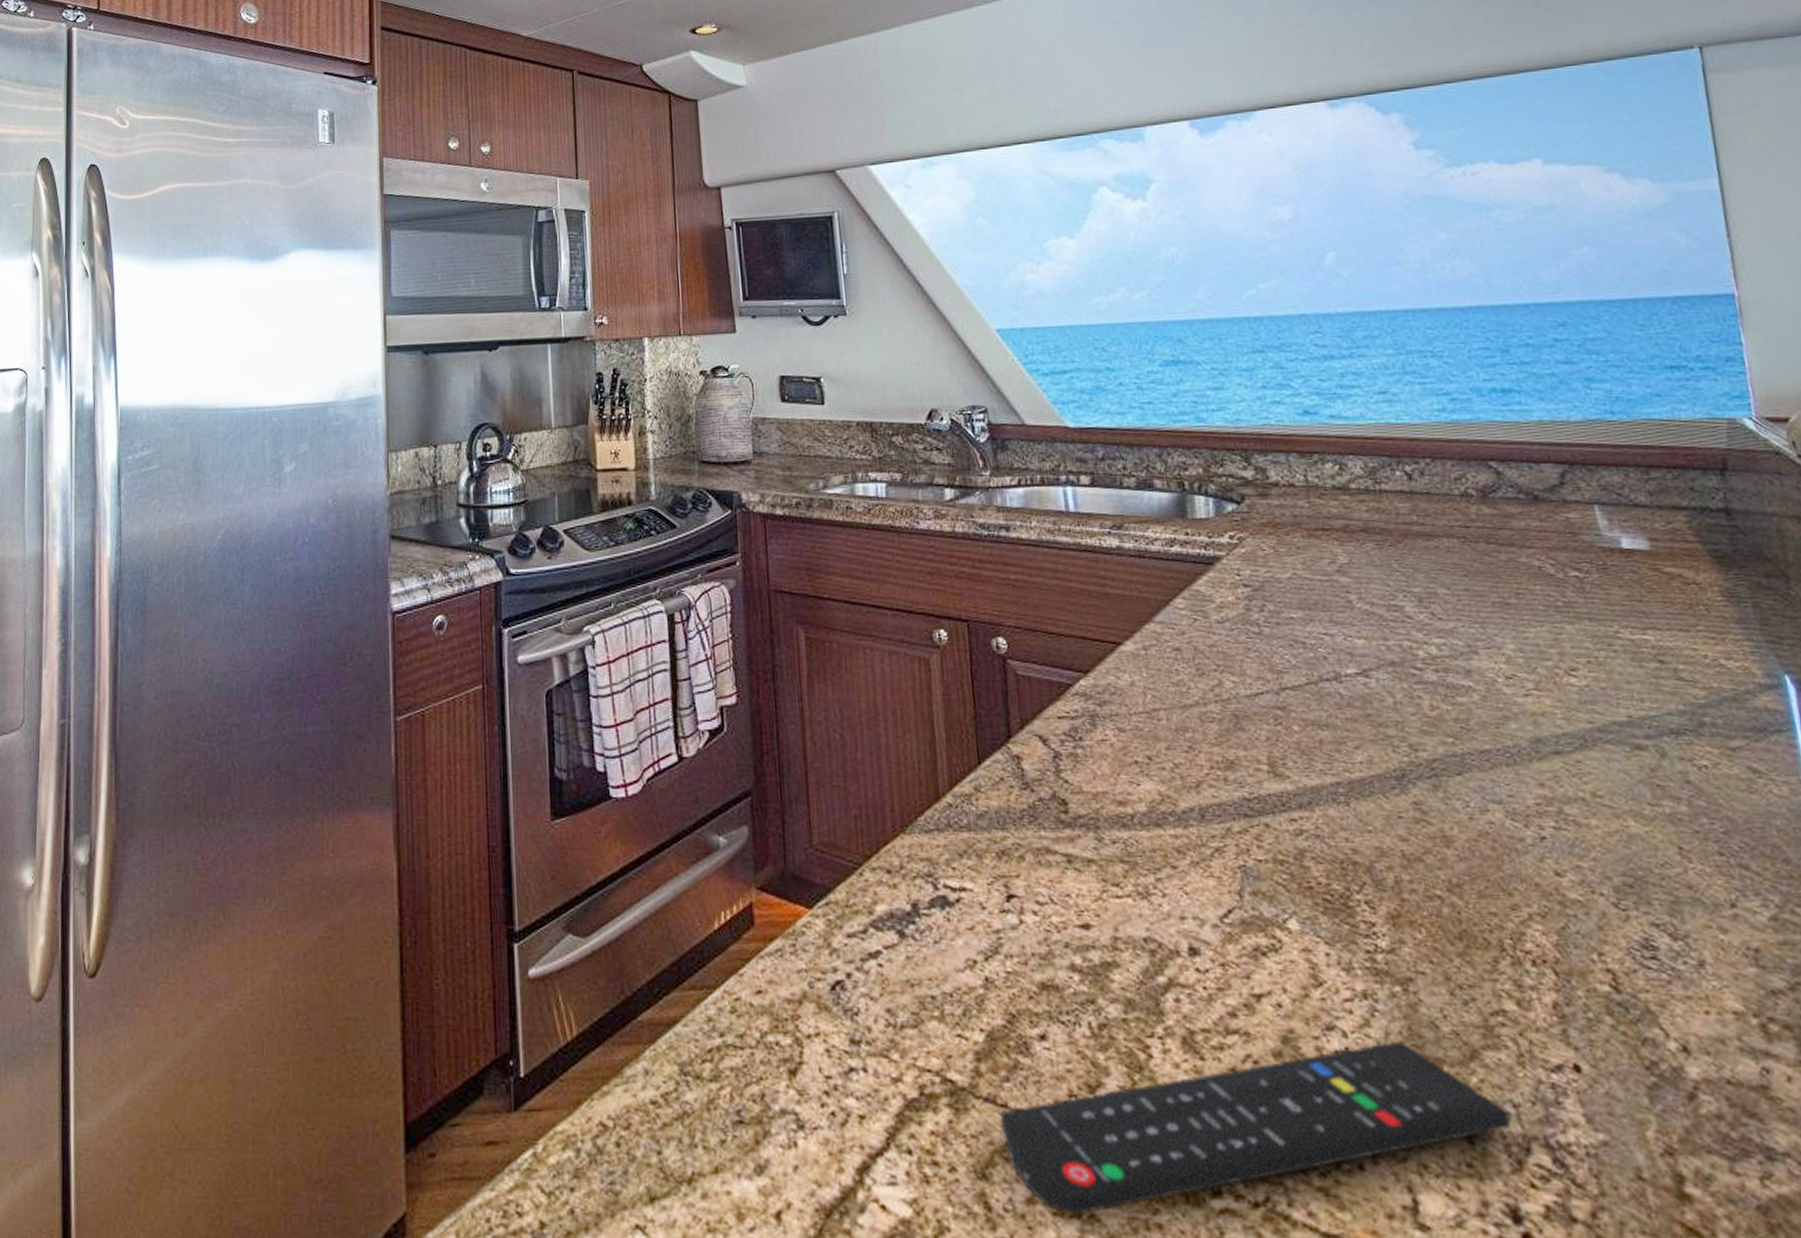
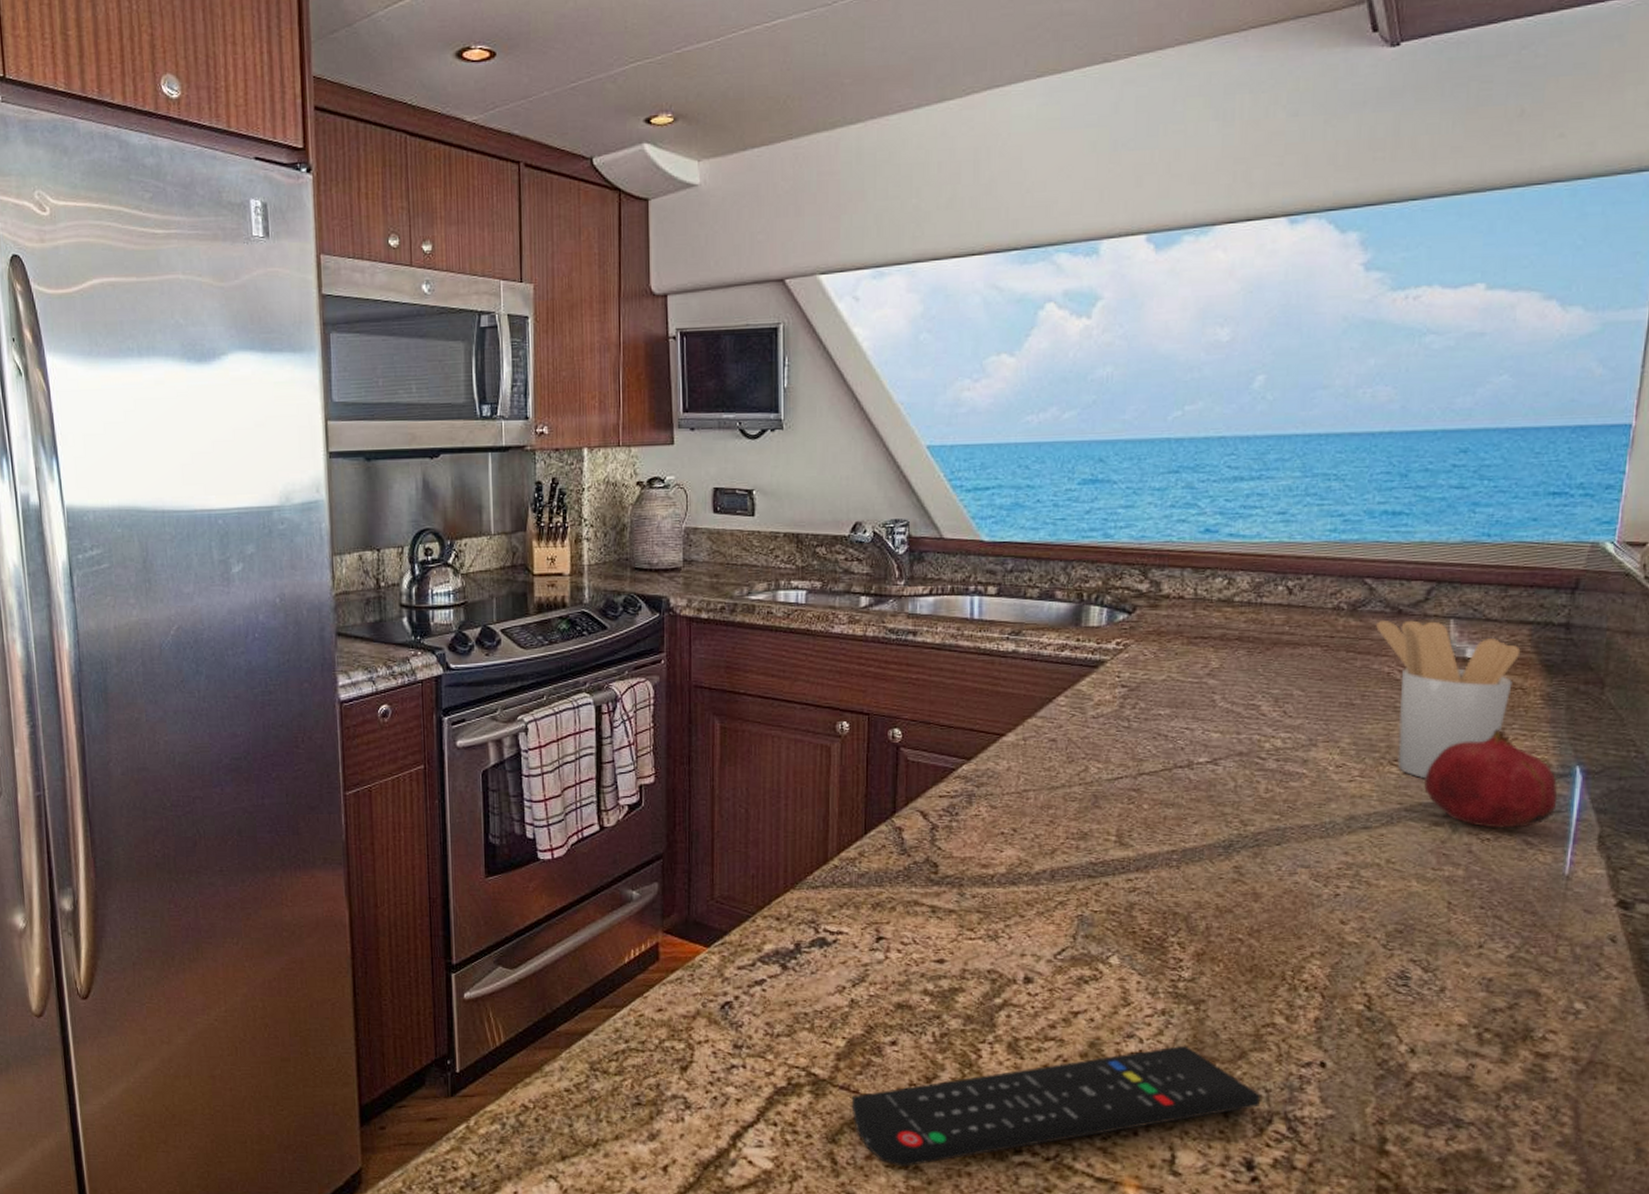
utensil holder: none [1513,507,1686,692] -> present [1376,620,1521,779]
fruit: none [1611,631,1775,753] -> present [1424,729,1557,828]

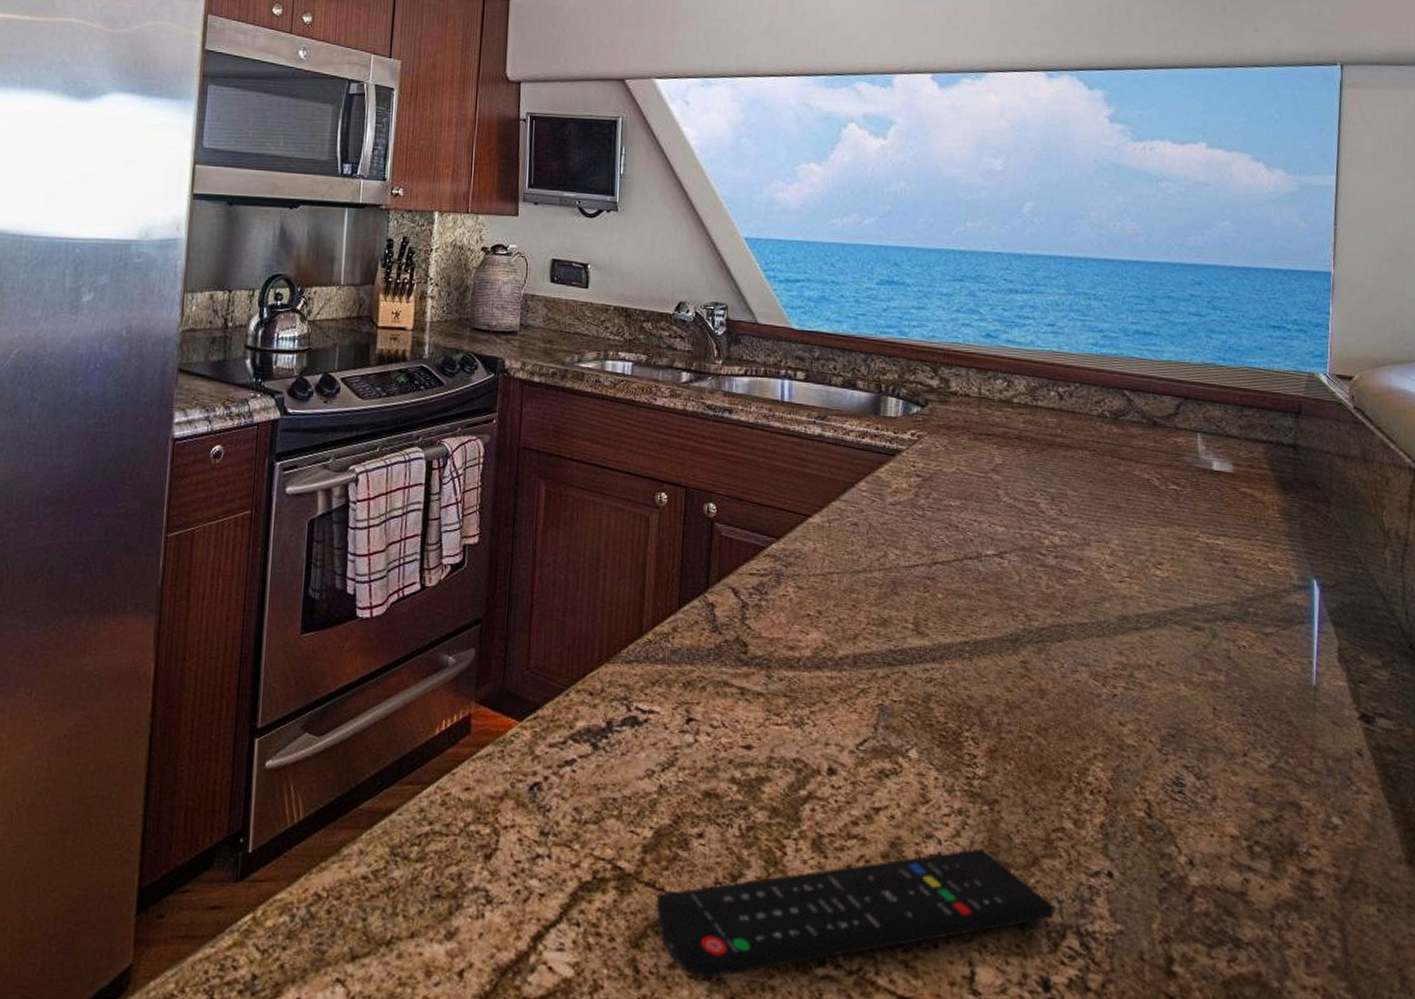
utensil holder: present [1376,620,1521,779] -> none [1136,430,1258,584]
fruit: present [1424,729,1557,828] -> none [1185,539,1300,637]

